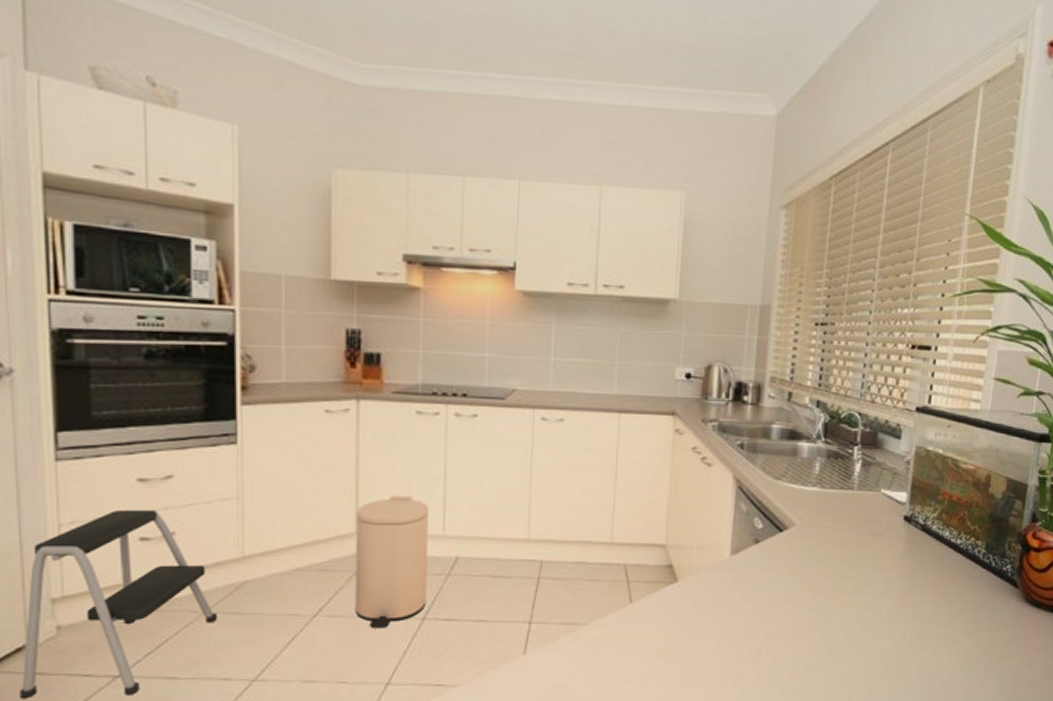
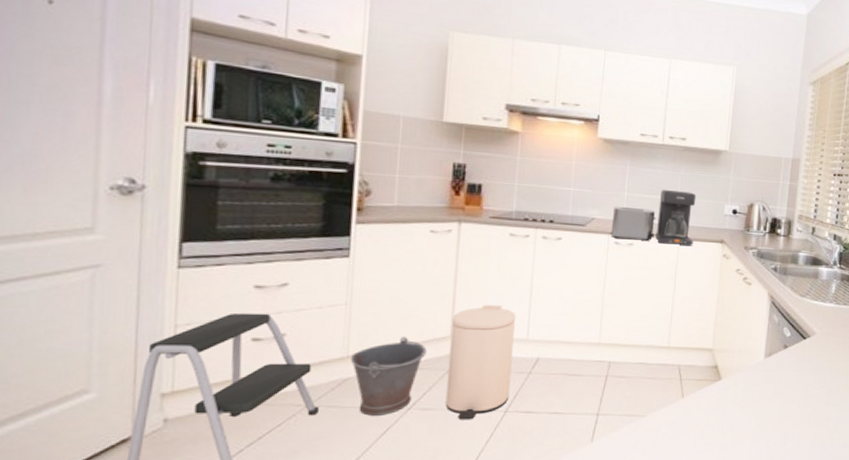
bucket: none [246,533,330,624] -> present [350,336,427,416]
toaster: none [535,373,591,415] -> present [609,206,657,241]
coffee maker: none [589,350,640,419] -> present [654,189,697,245]

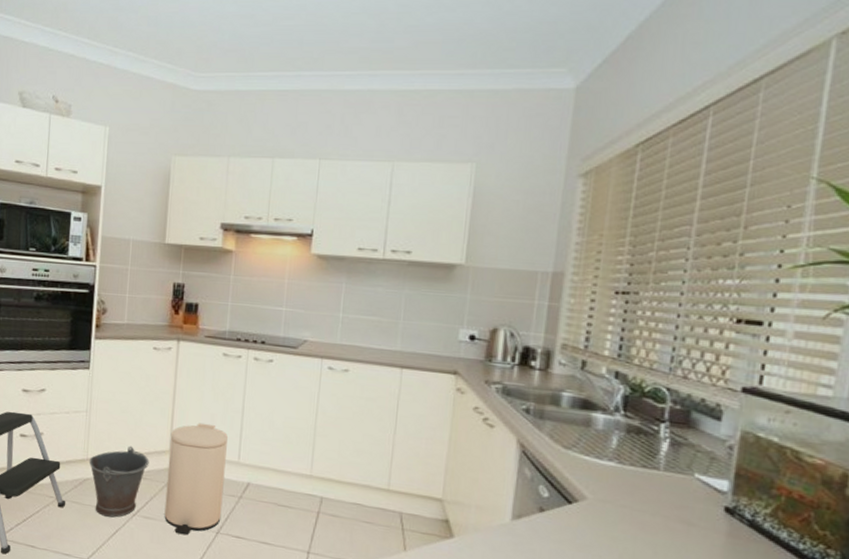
toaster: present [609,206,657,241] -> none [323,327,376,368]
coffee maker: present [654,189,697,245] -> none [373,309,424,375]

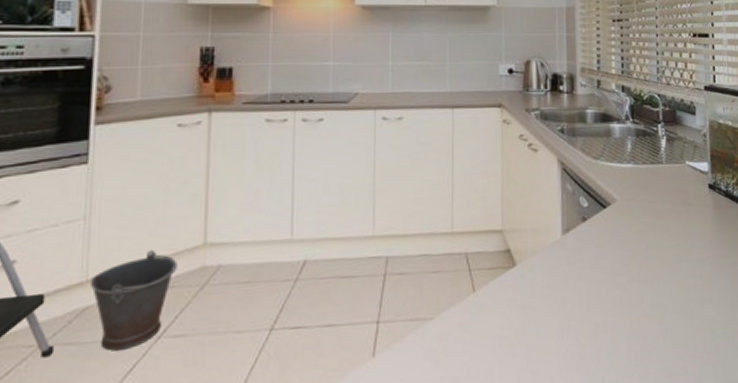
pedal bin: present [164,422,228,536] -> none [201,201,277,346]

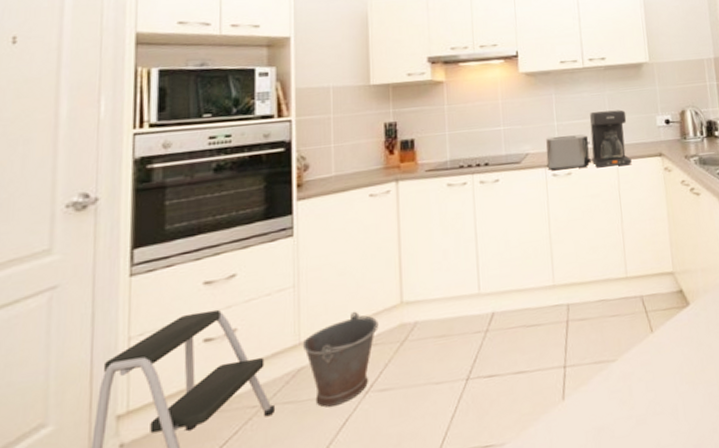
toaster: none [376,76,426,114] -> present [545,134,592,171]
coffee maker: none [425,53,469,115] -> present [589,109,632,168]

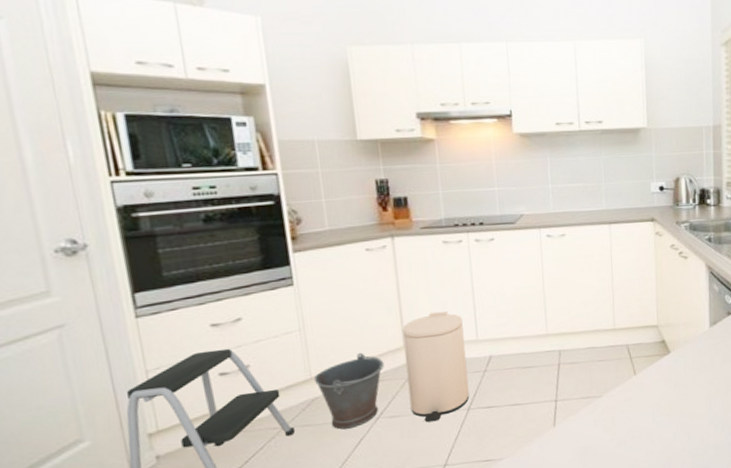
pedal bin: none [400,260,469,397] -> present [402,310,470,423]
toaster: present [545,134,592,171] -> none [539,198,586,232]
coffee maker: present [589,109,632,168] -> none [584,175,624,230]

